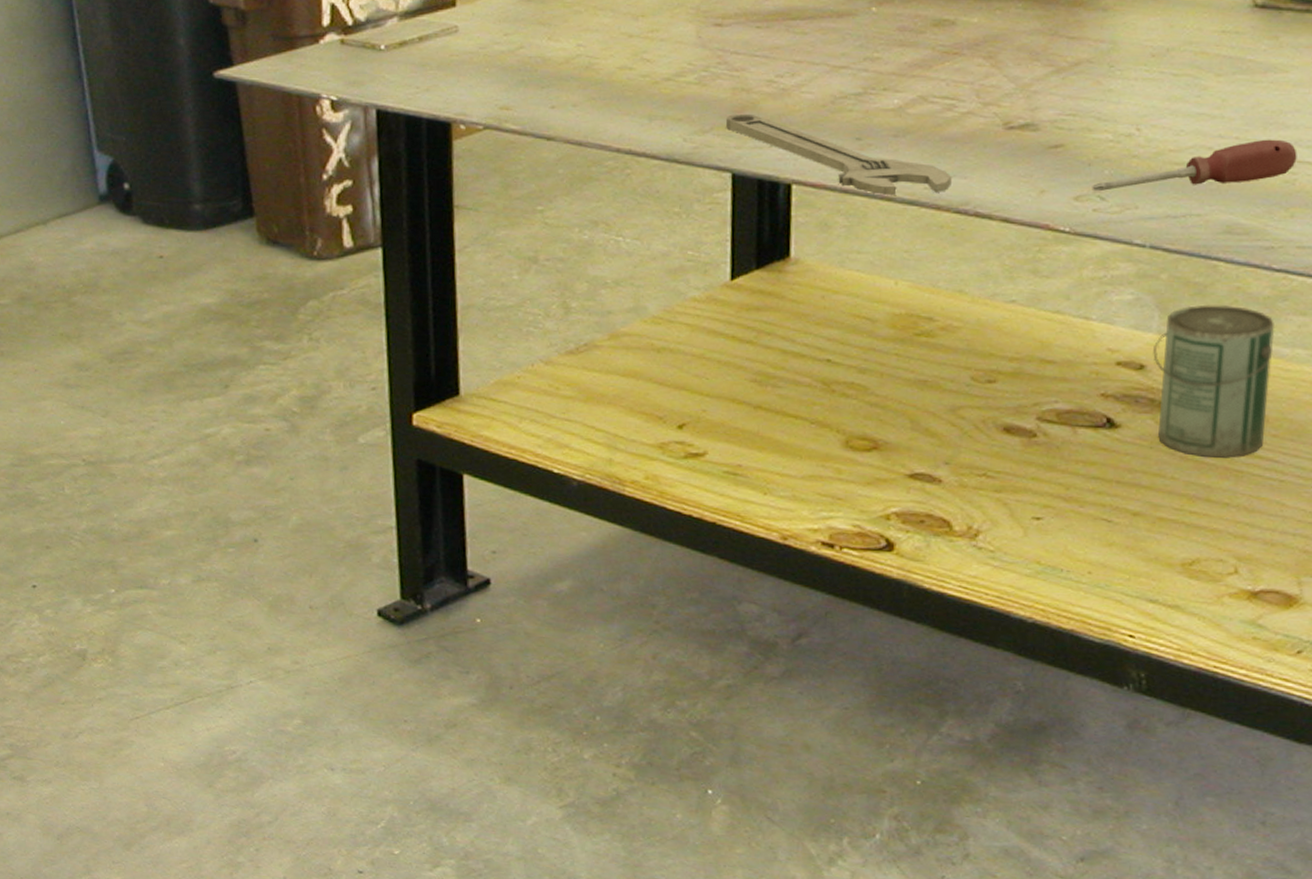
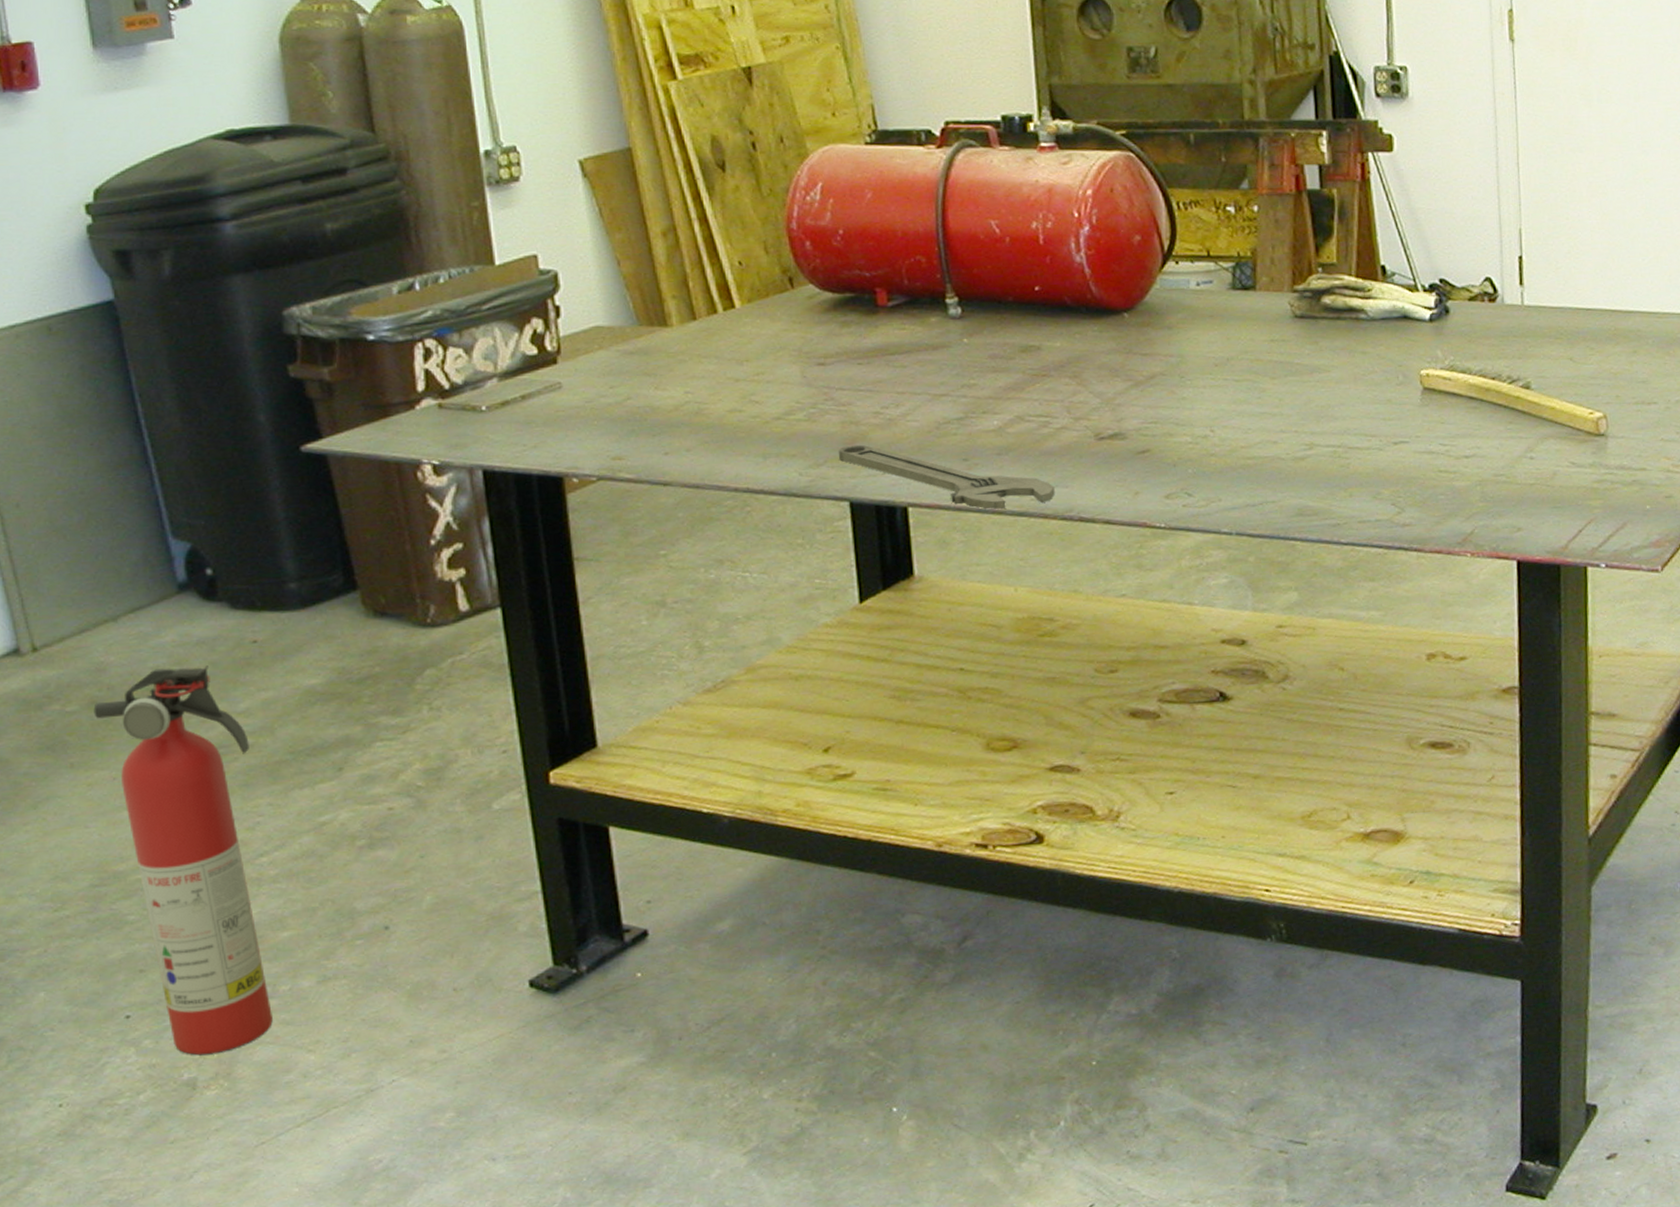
fire extinguisher: none [22,273,153,631] -> present [93,665,273,1055]
screwdriver: present [1092,139,1297,192] -> none [1179,430,1348,489]
paint can: present [1153,304,1275,458] -> none [1251,579,1355,718]

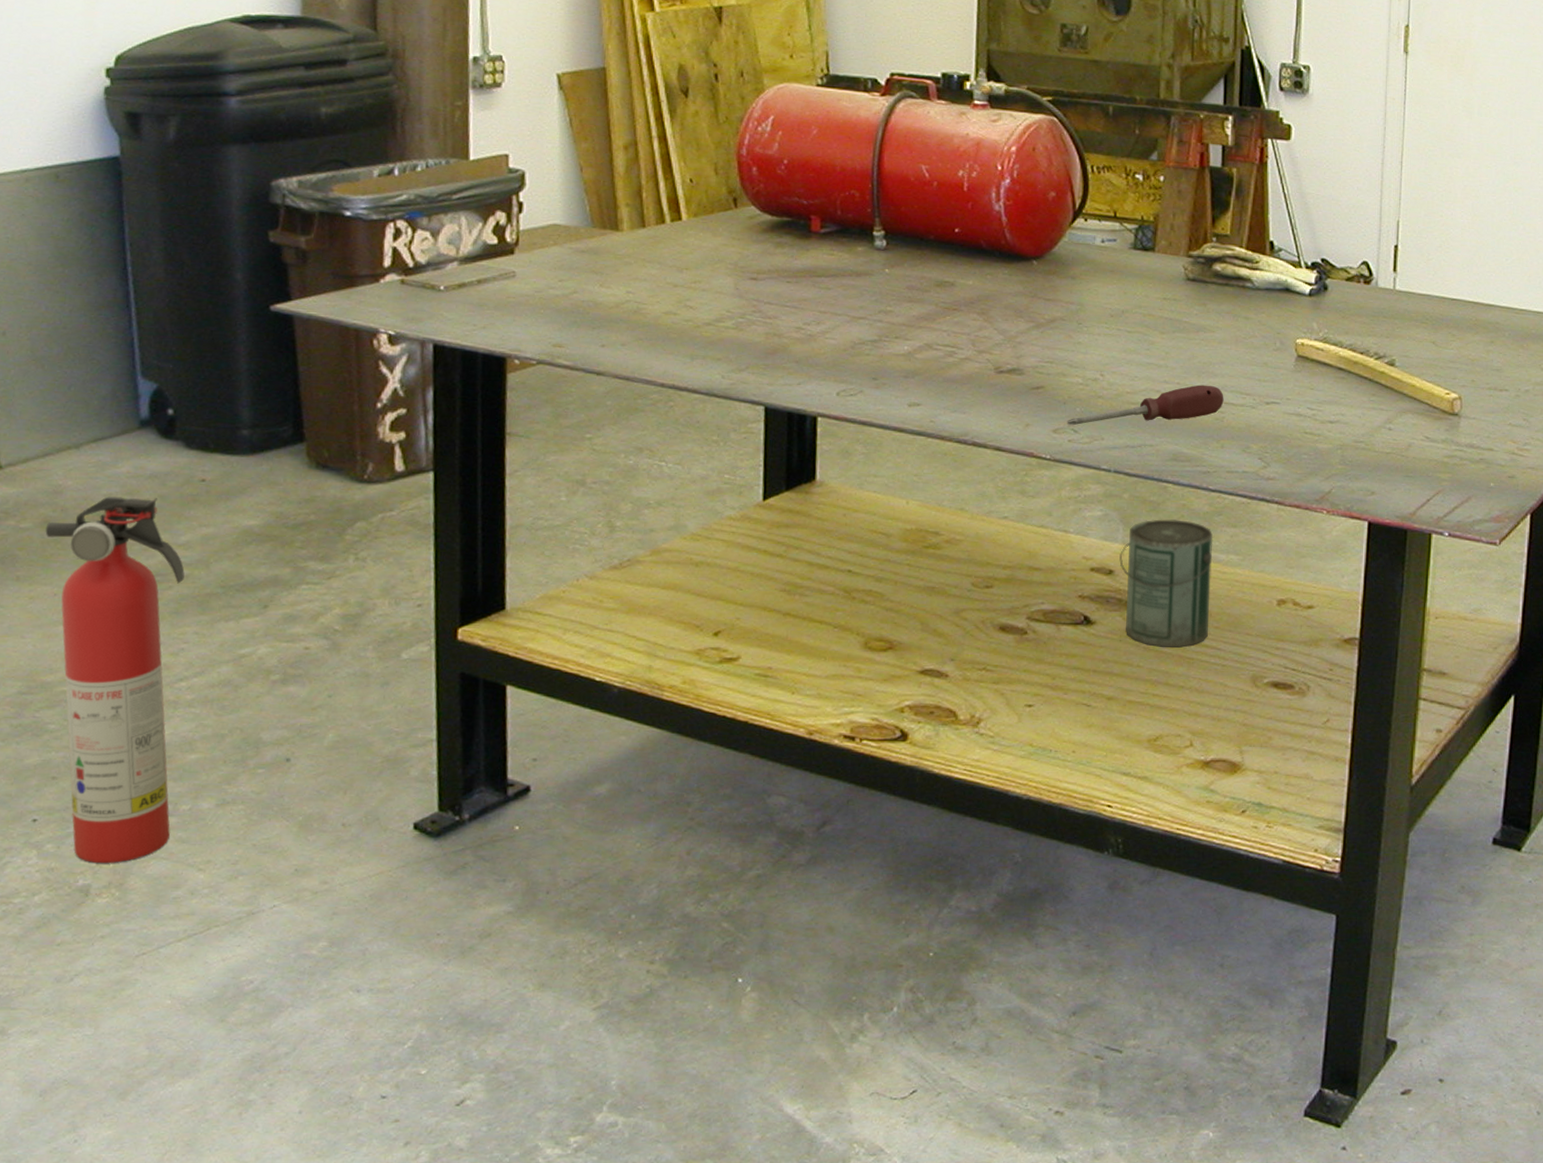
adjustable wrench: present [838,445,1055,509] -> none [759,355,953,427]
screwdriver: none [1179,430,1348,489] -> present [1067,385,1224,426]
paint can: none [1251,579,1355,718] -> present [1119,519,1213,648]

